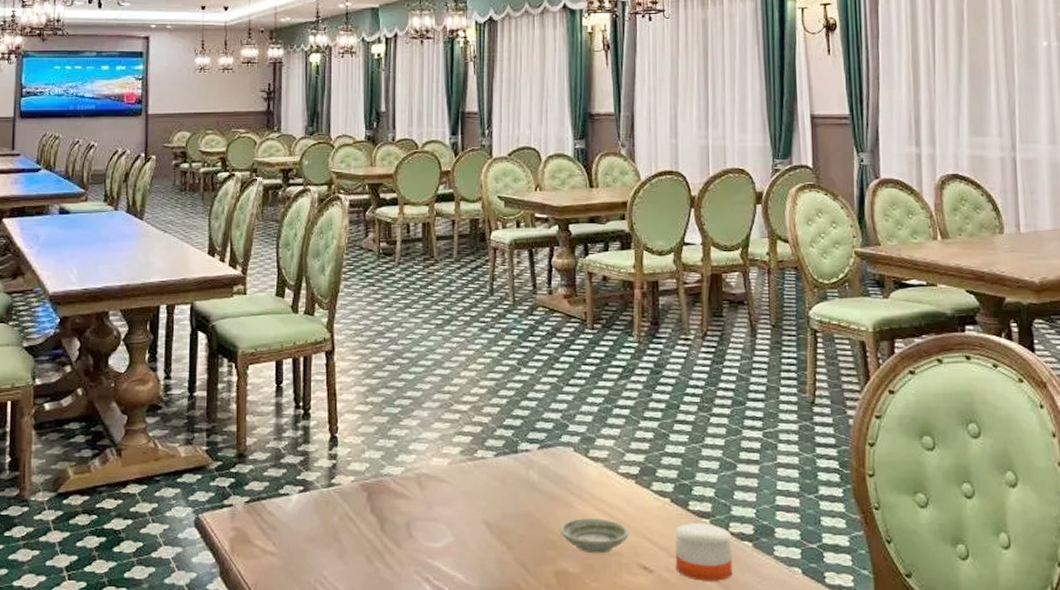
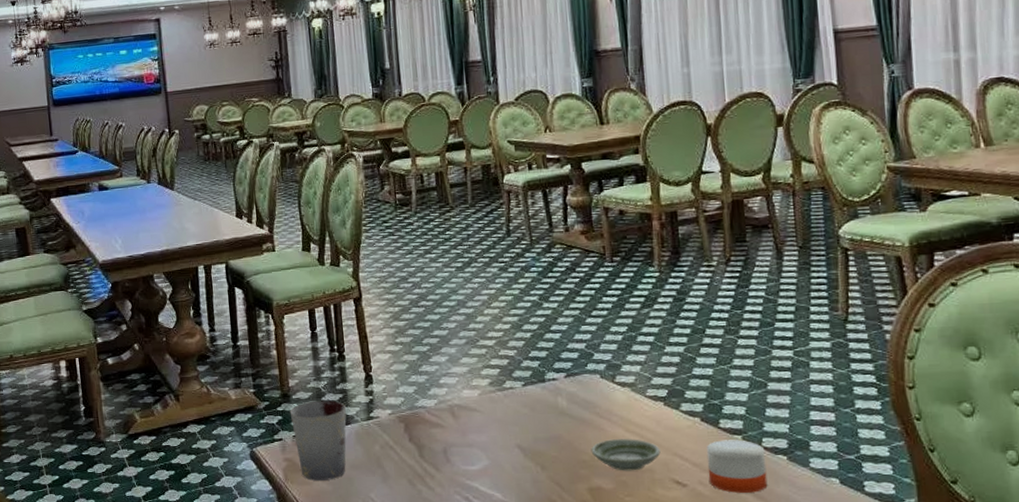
cup: none [244,463,307,554] -> present [289,400,347,481]

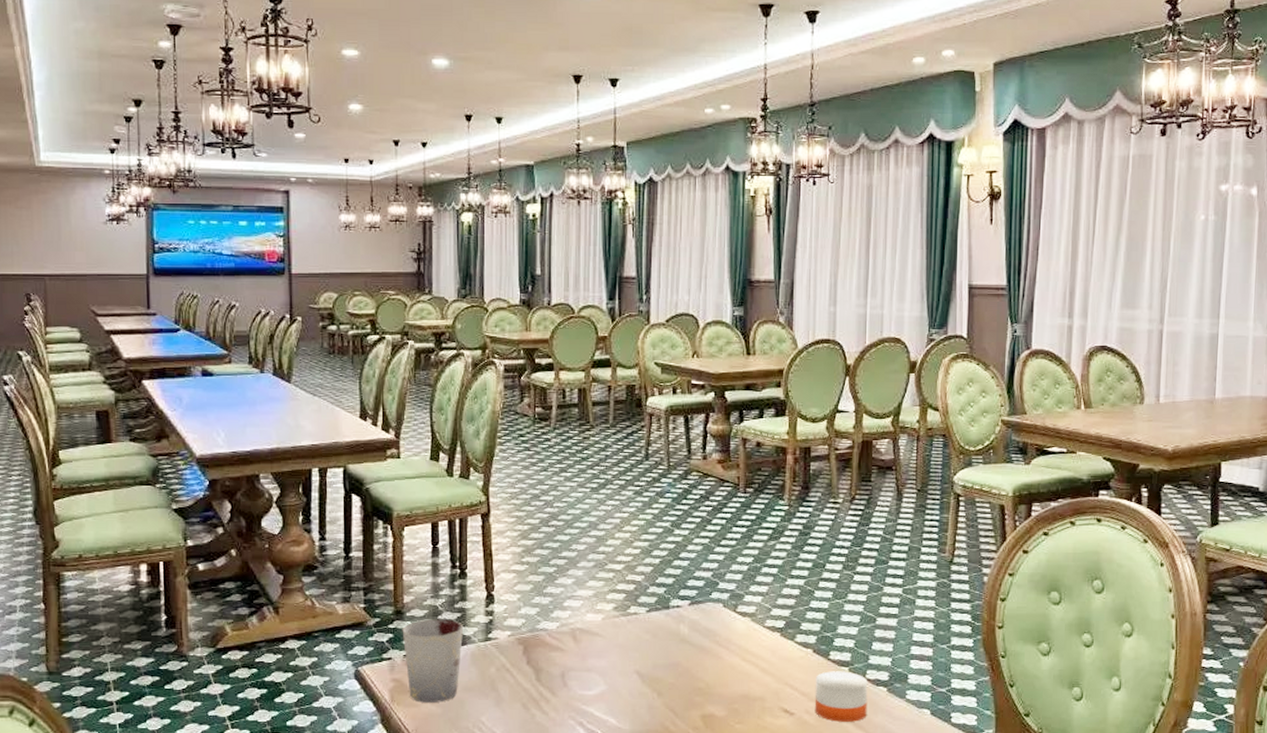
saucer: present [591,439,661,471] -> none [707,668,773,699]

